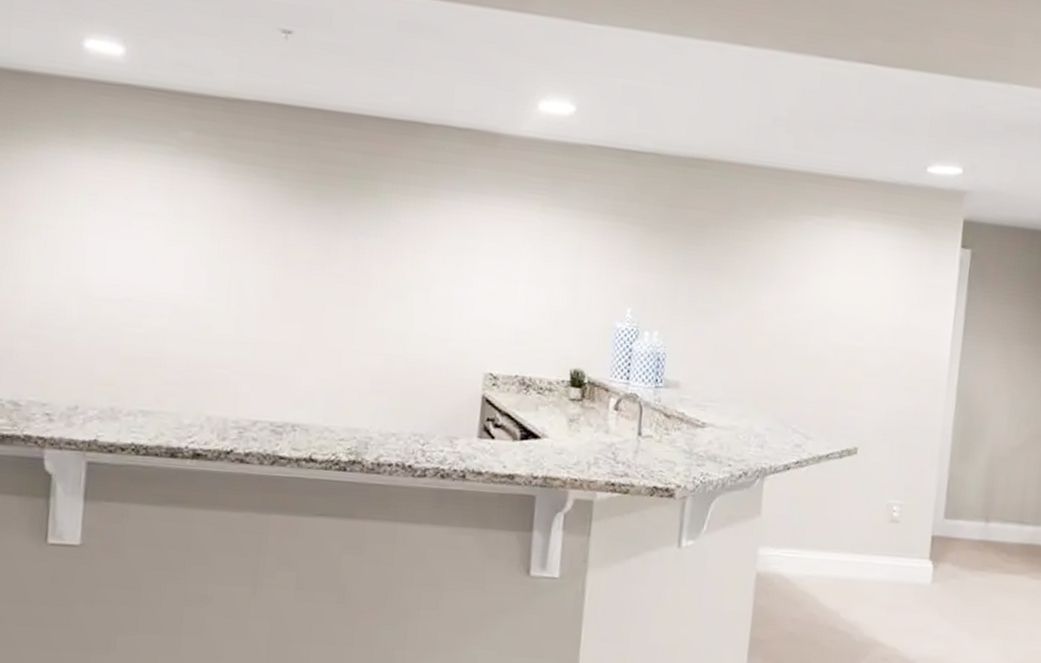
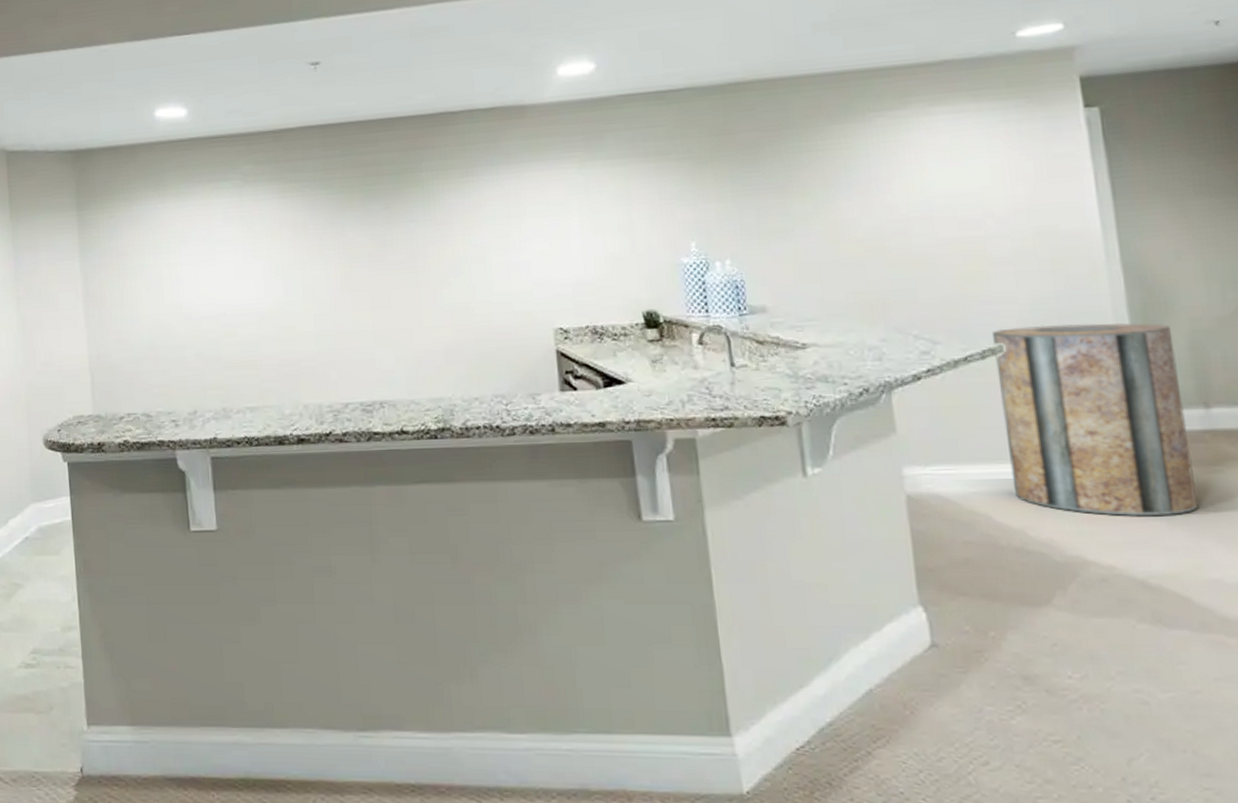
trash can: none [838,433,978,609] -> present [992,322,1199,517]

